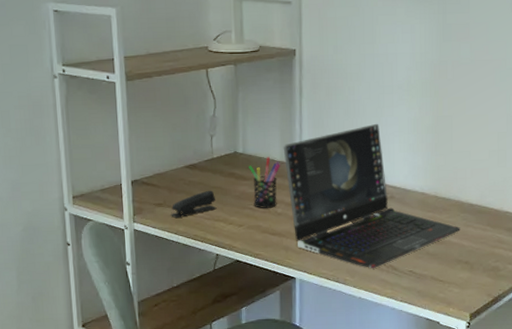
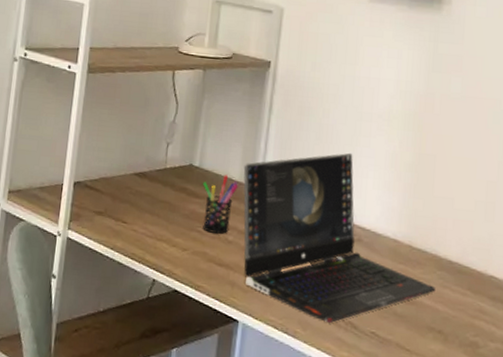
stapler: present [170,190,217,218] -> none [109,204,162,231]

